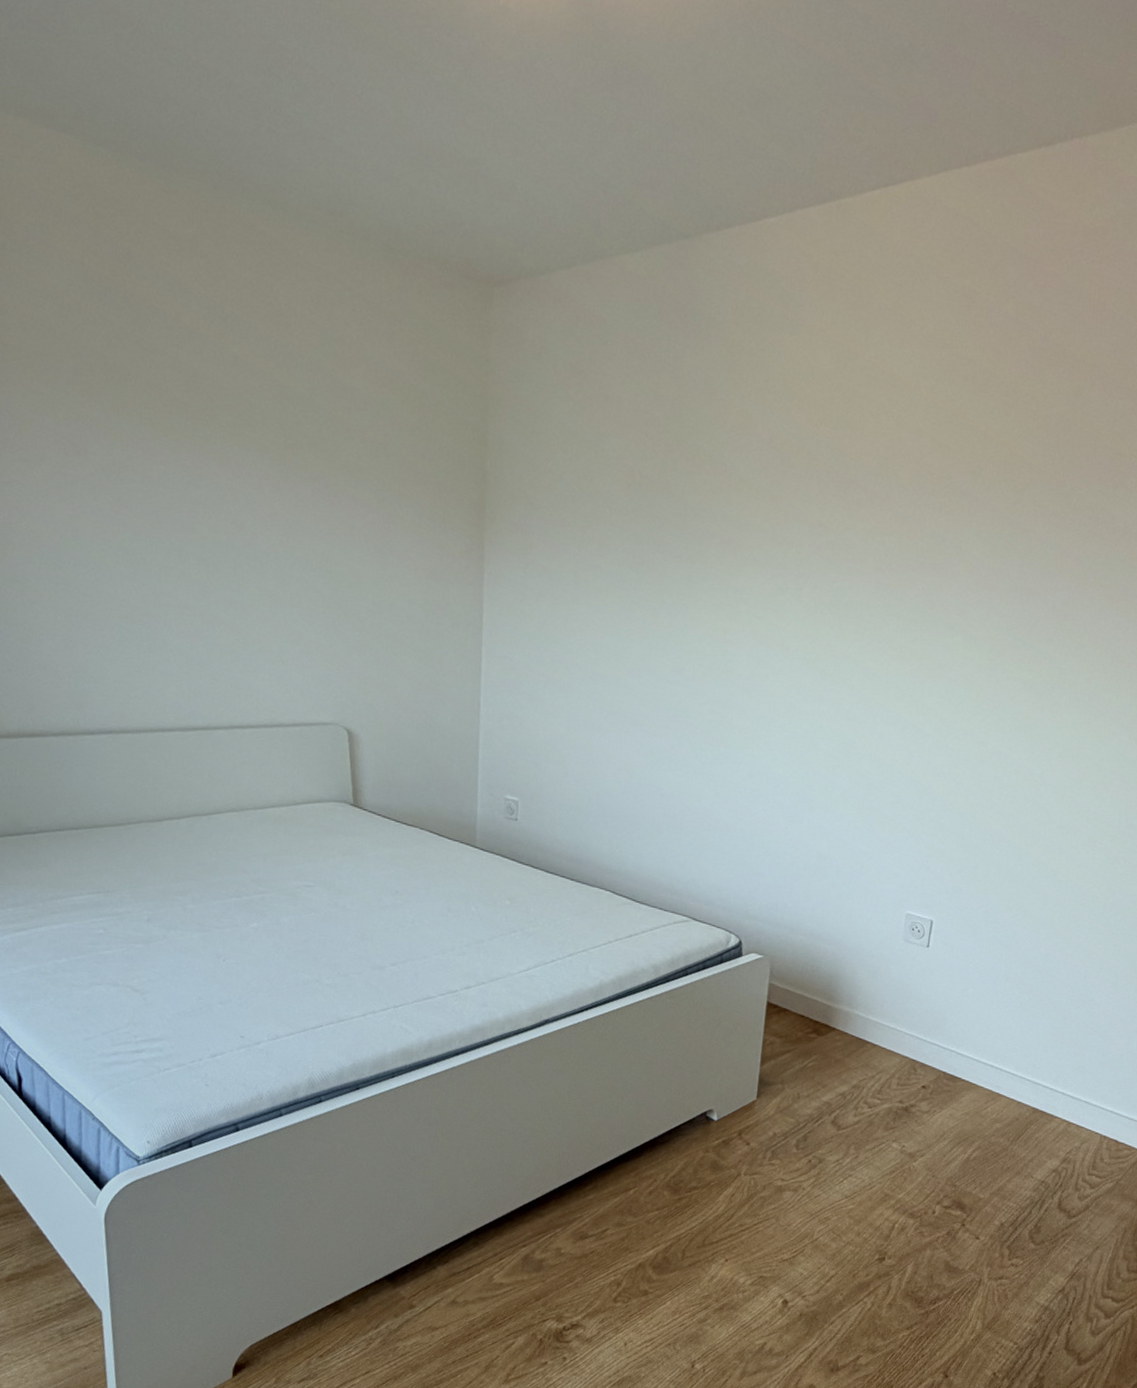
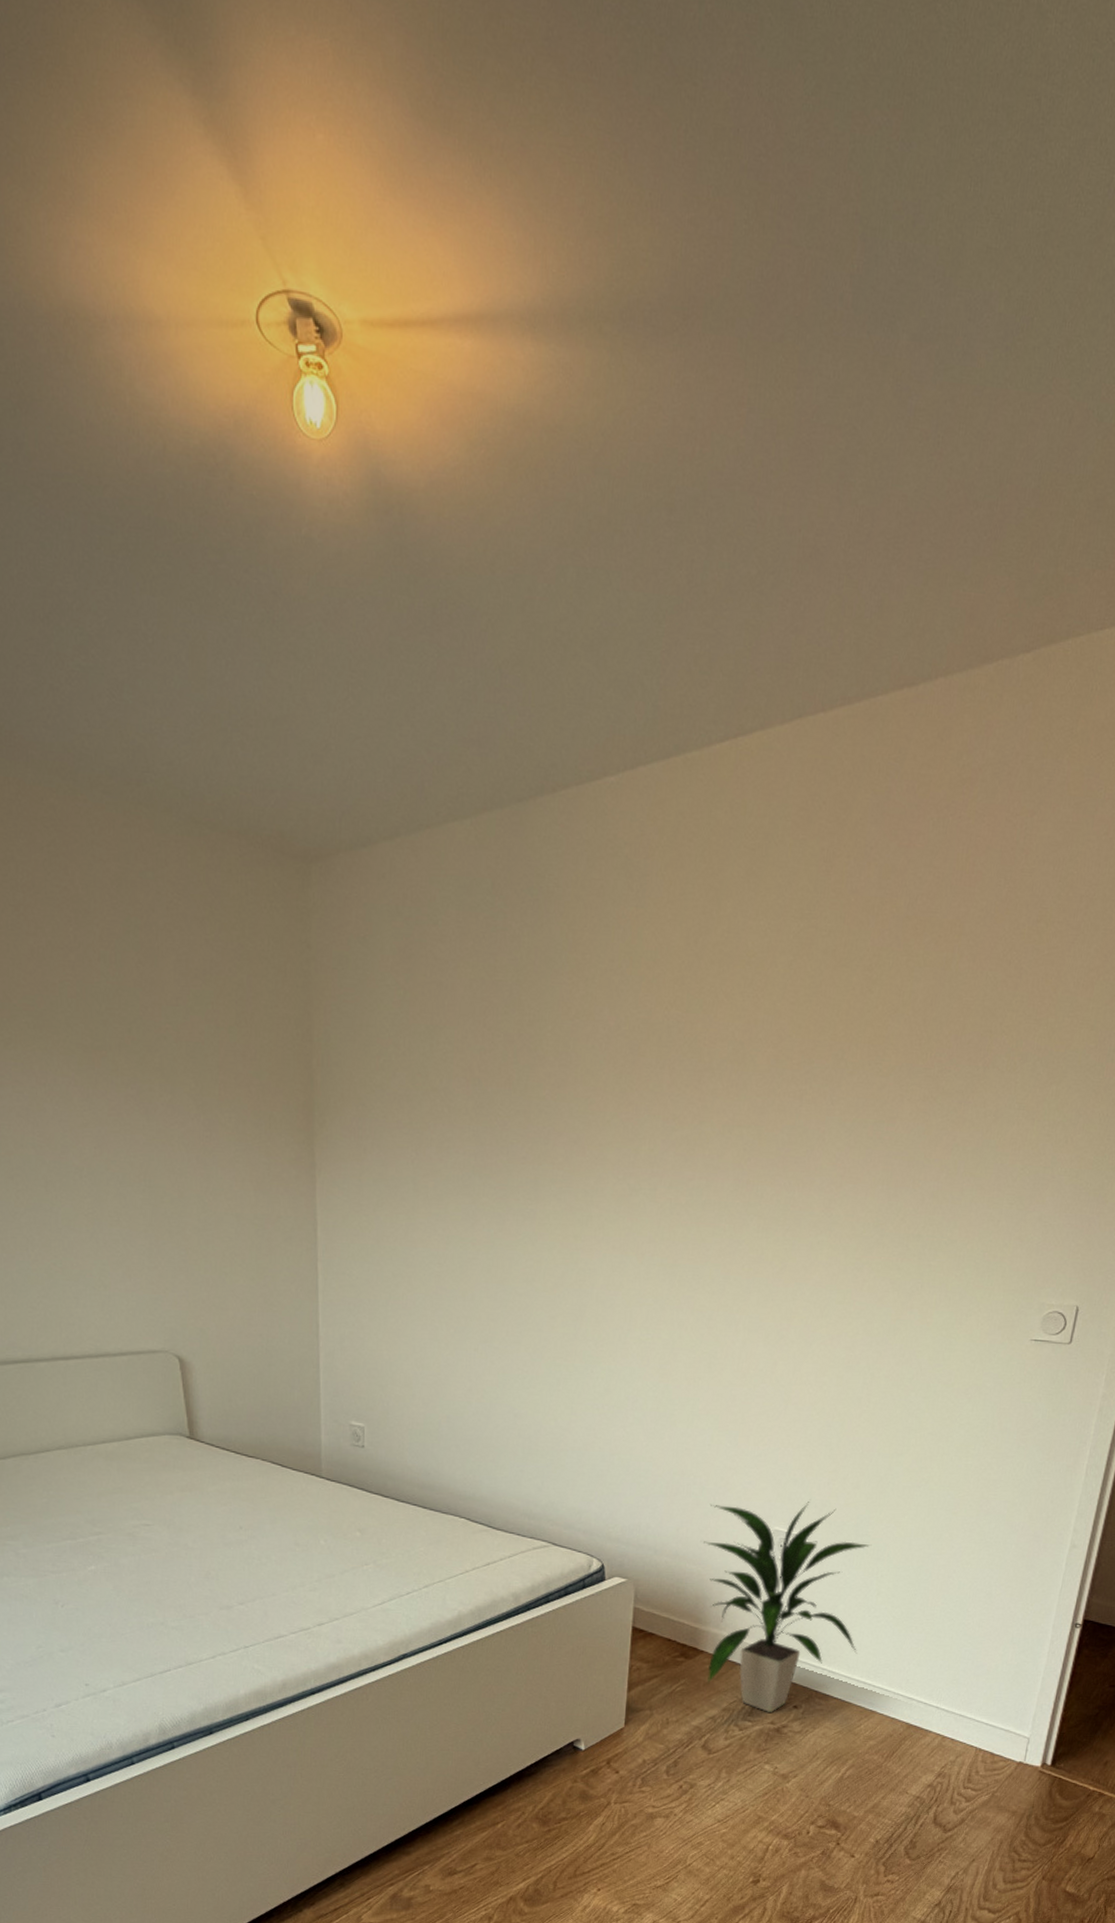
indoor plant: none [838,887,999,1091] -> present [704,1502,870,1712]

